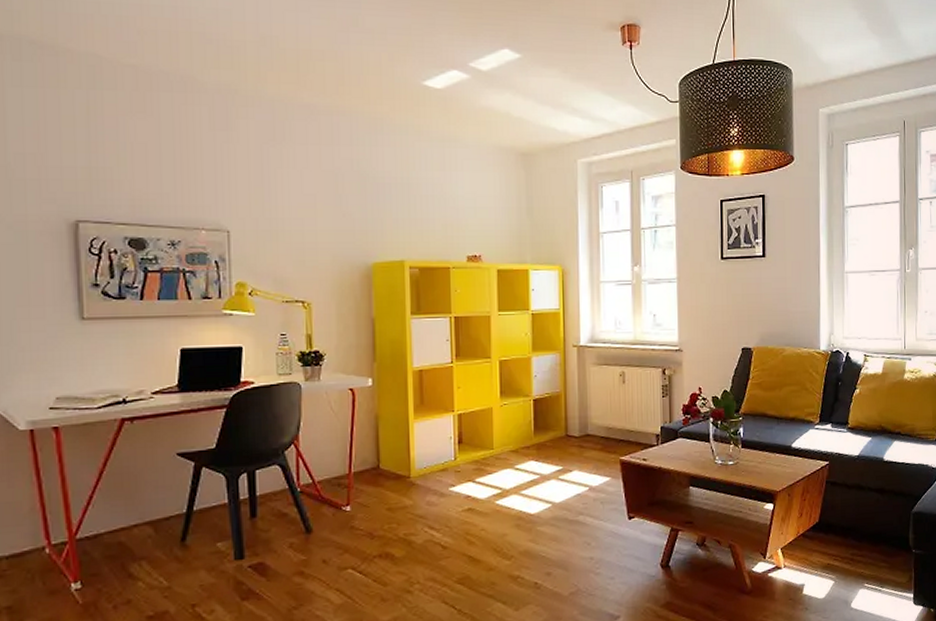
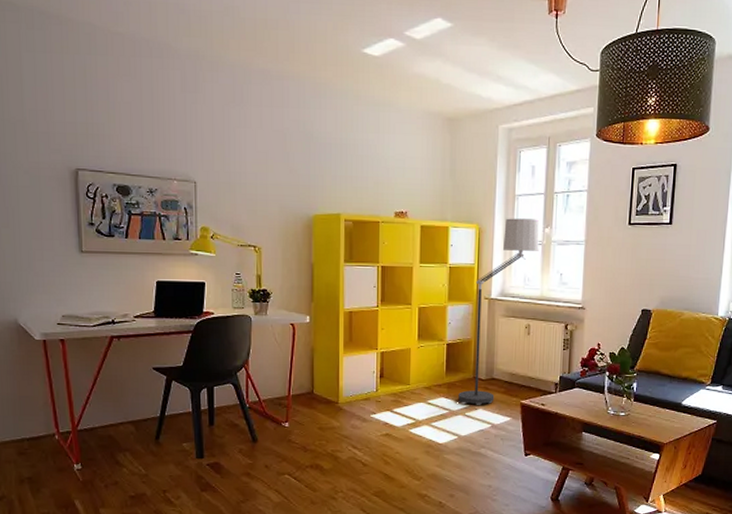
floor lamp: none [549,257,629,467] -> present [457,218,540,405]

